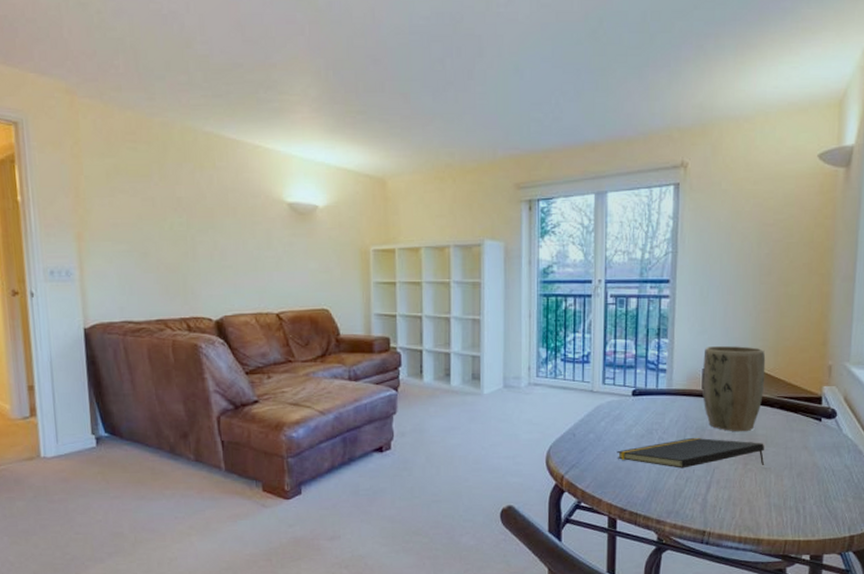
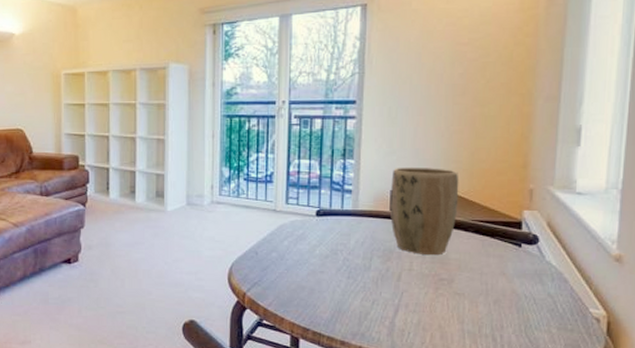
notepad: present [617,437,765,469] -> none [300,259,458,290]

